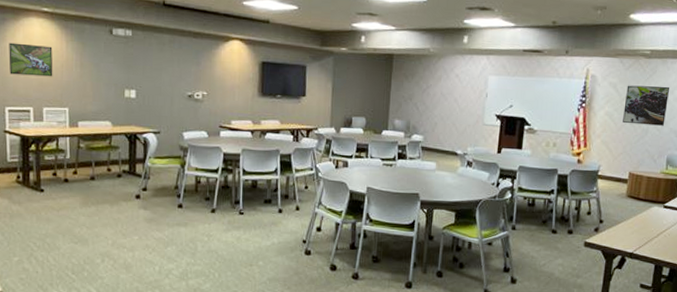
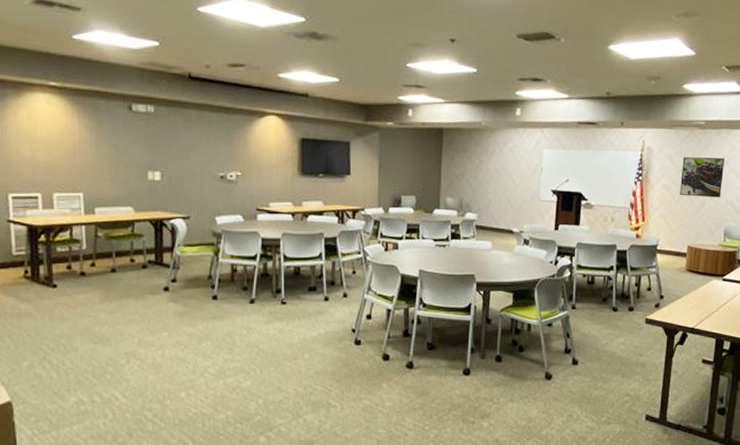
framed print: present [8,42,53,77] -> none [10,121,64,159]

